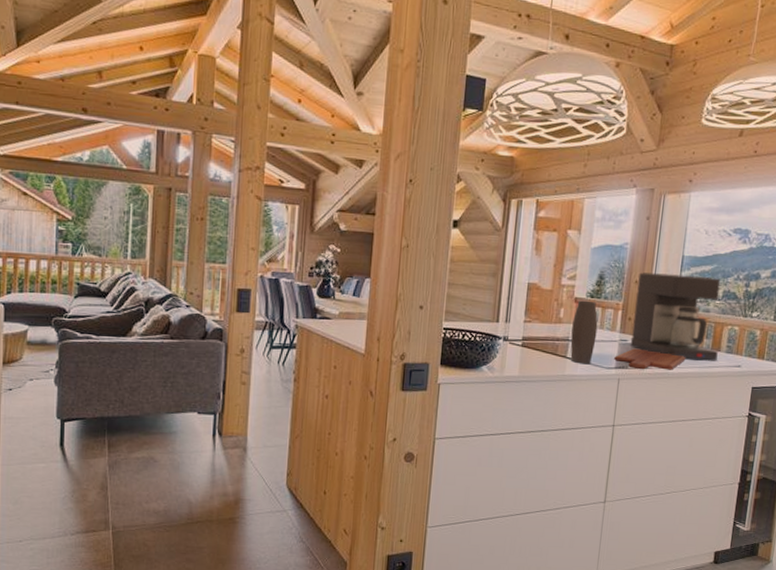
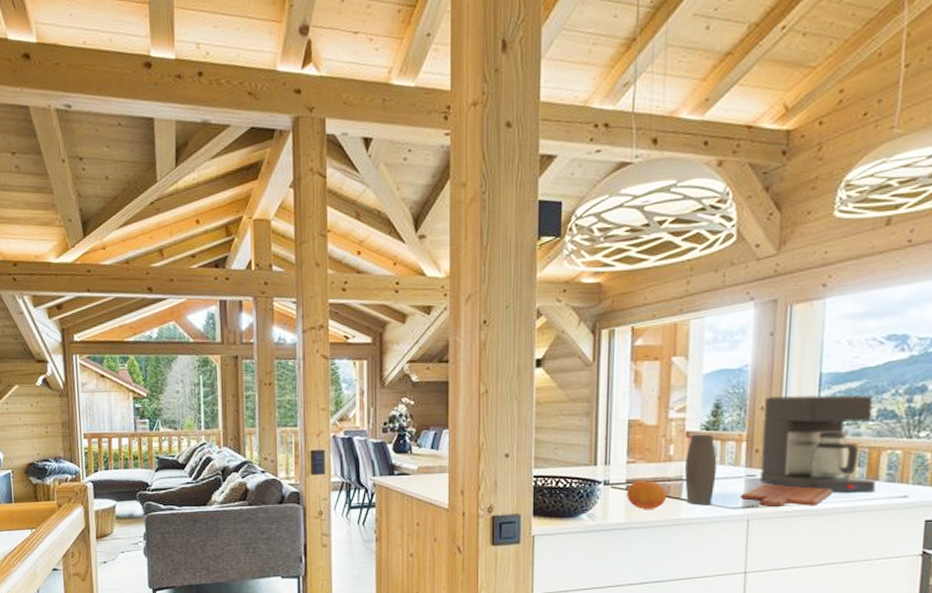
fruit: none [521,339,556,365] -> present [626,481,667,509]

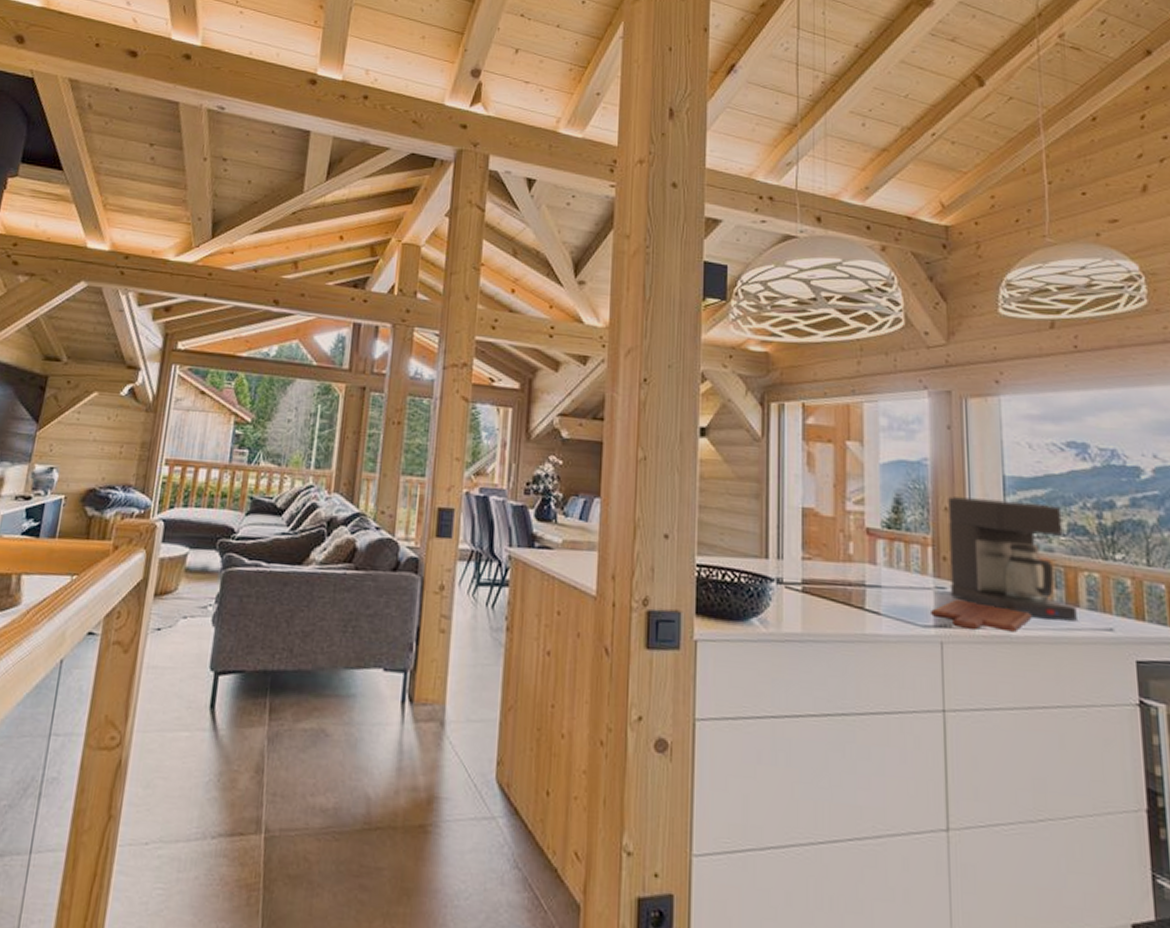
fruit: present [626,481,667,509] -> none [802,582,849,619]
vase: present [685,434,717,506] -> none [867,531,903,621]

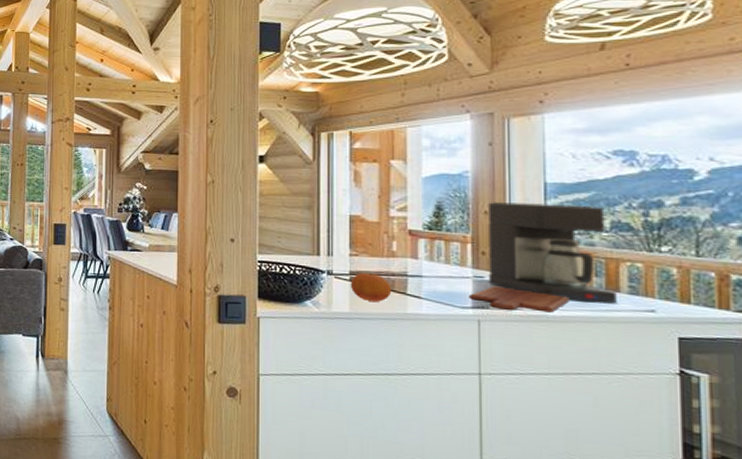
fruit: none [802,582,849,619] -> present [350,273,392,302]

